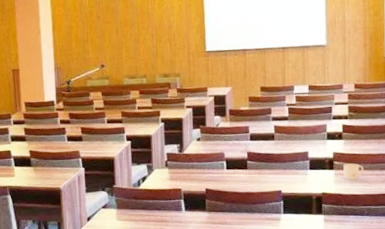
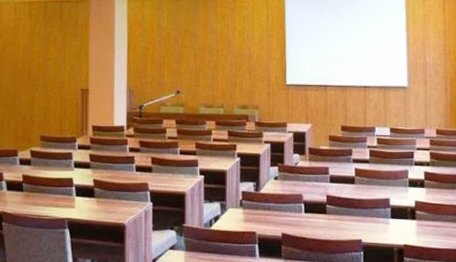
mug: present [343,163,364,181] -> none [425,214,447,232]

